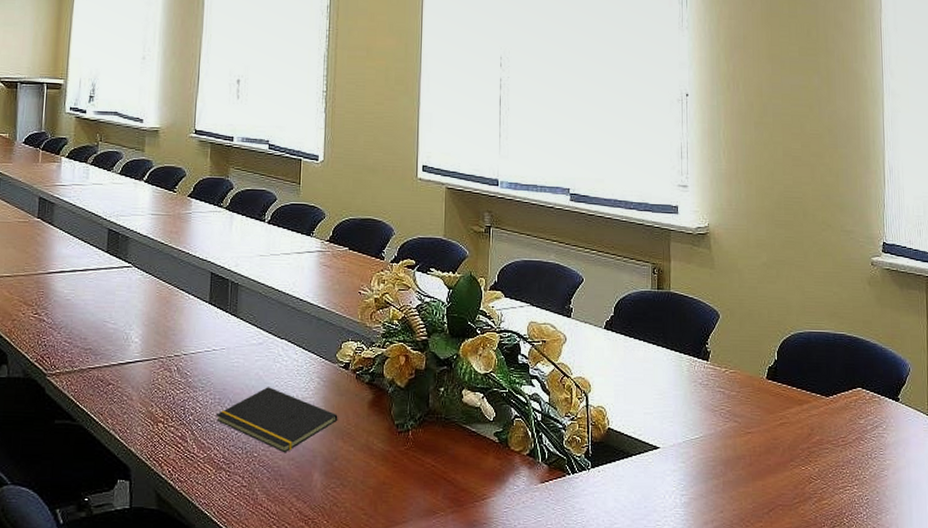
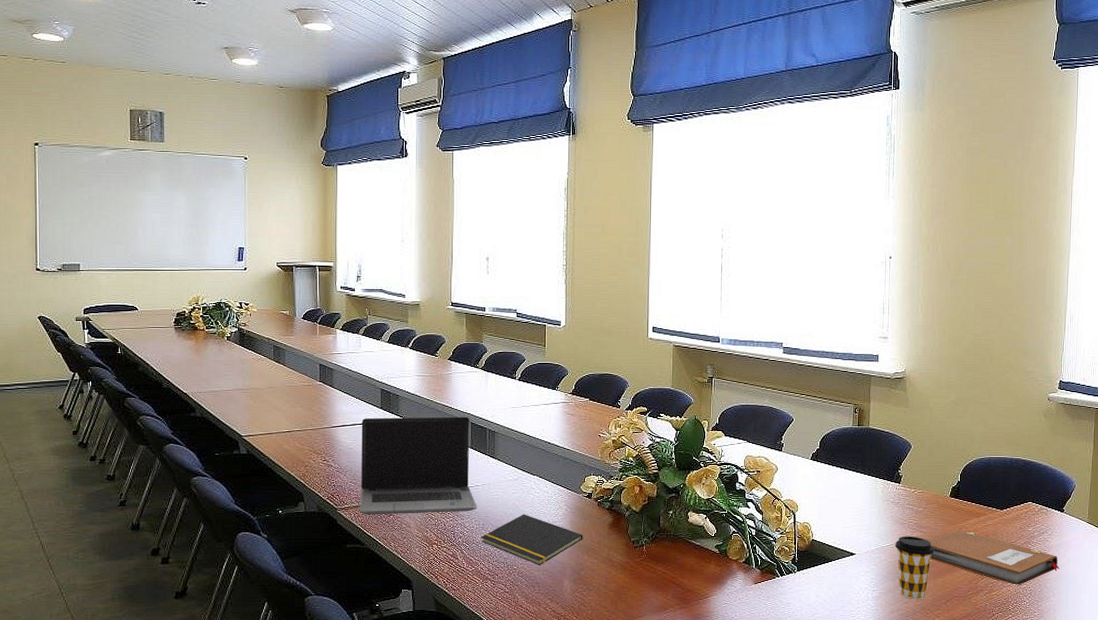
laptop computer: none [74,263,214,384] -> present [360,416,477,515]
coffee cup: none [705,426,752,508] -> present [894,536,935,599]
notebook: none [742,420,899,493] -> present [927,529,1059,585]

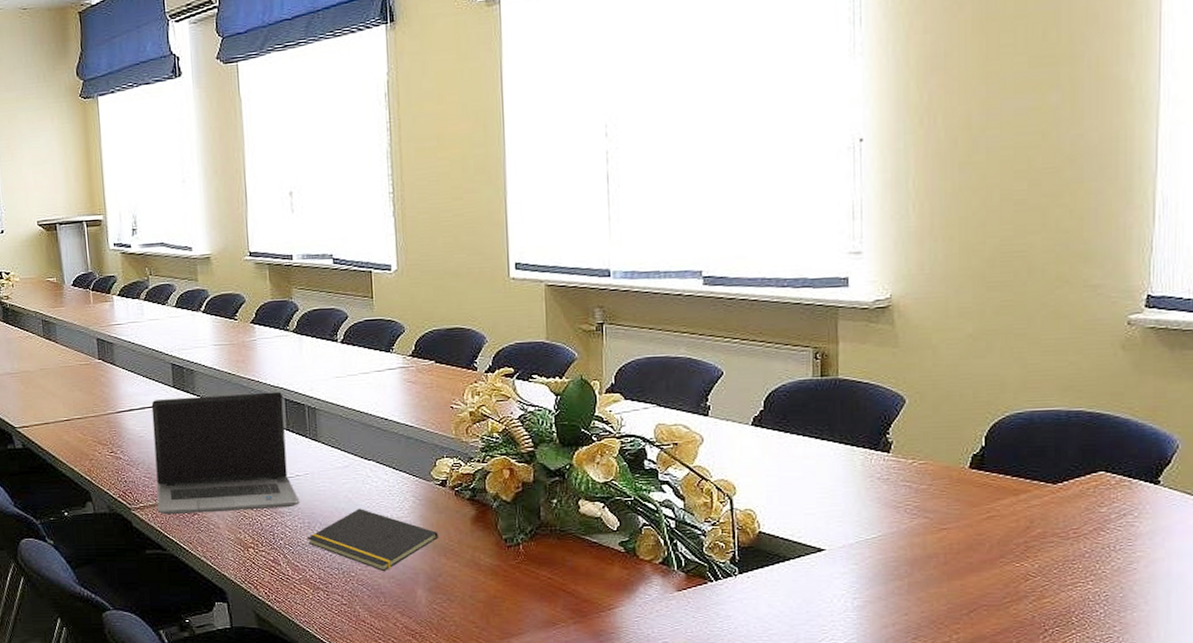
coffee cup: present [894,536,935,599] -> none [884,523,948,609]
notebook: present [927,529,1059,585] -> none [935,513,1154,589]

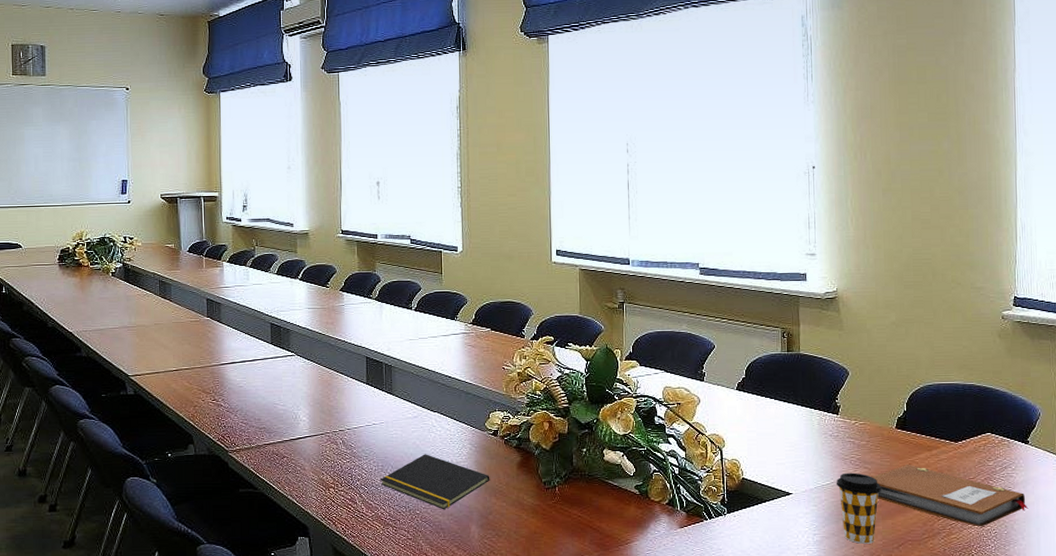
laptop computer: present [151,391,300,515] -> none [251,350,375,457]
coffee cup: none [884,523,948,609] -> present [836,472,882,544]
notebook: none [935,513,1154,589] -> present [872,465,1027,527]

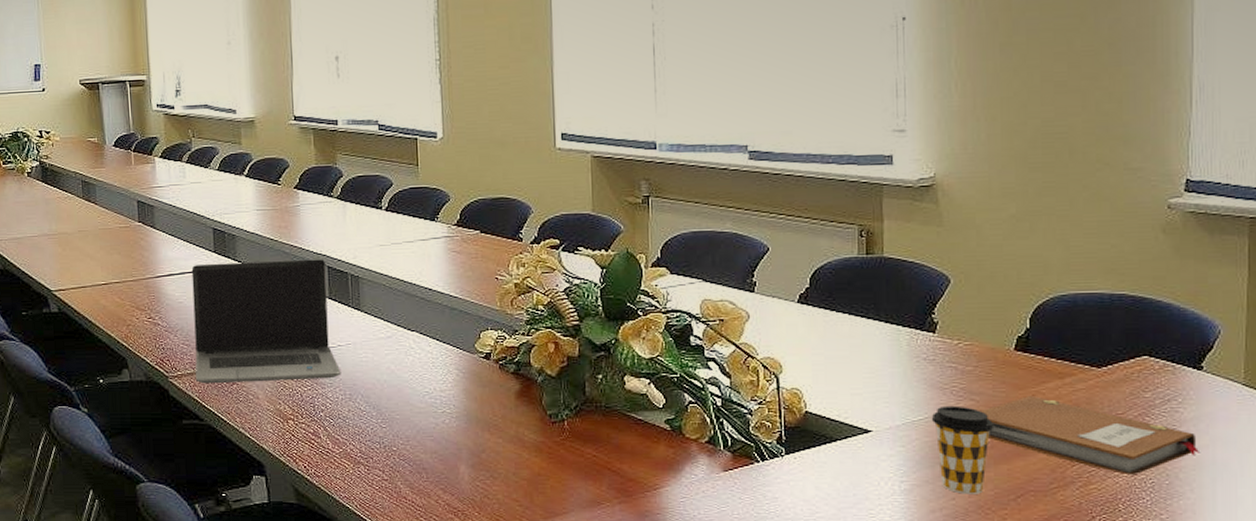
laptop computer: none [251,350,375,457] -> present [191,259,342,384]
notepad: present [381,454,490,510] -> none [349,381,482,447]

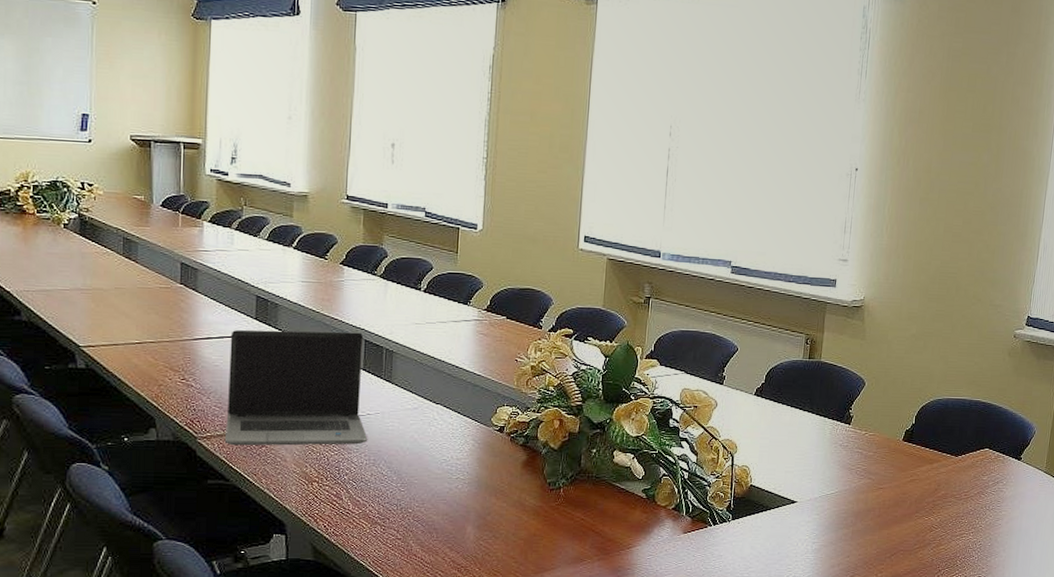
coffee cup: present [931,405,995,494] -> none [840,483,882,553]
notebook: present [981,396,1199,476] -> none [875,477,1012,539]

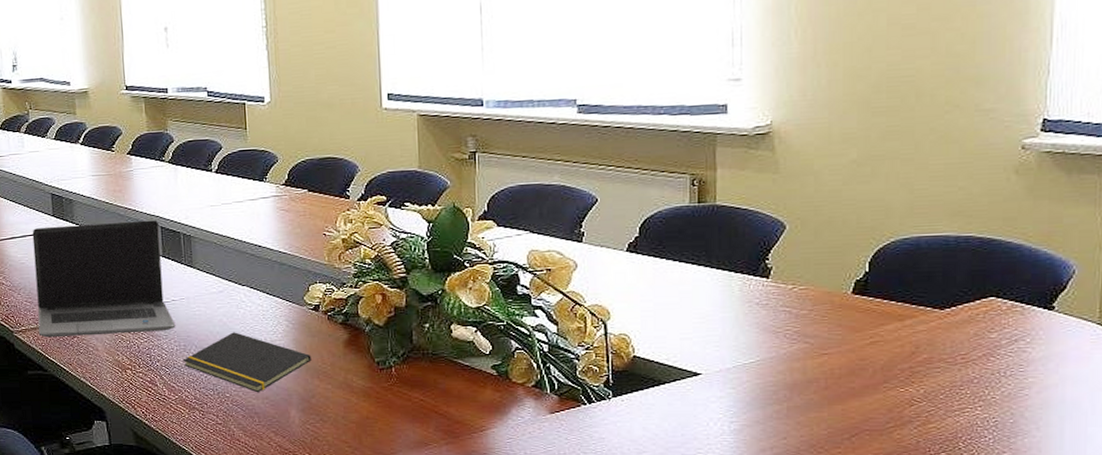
notepad: none [371,449,492,509] -> present [183,332,312,393]

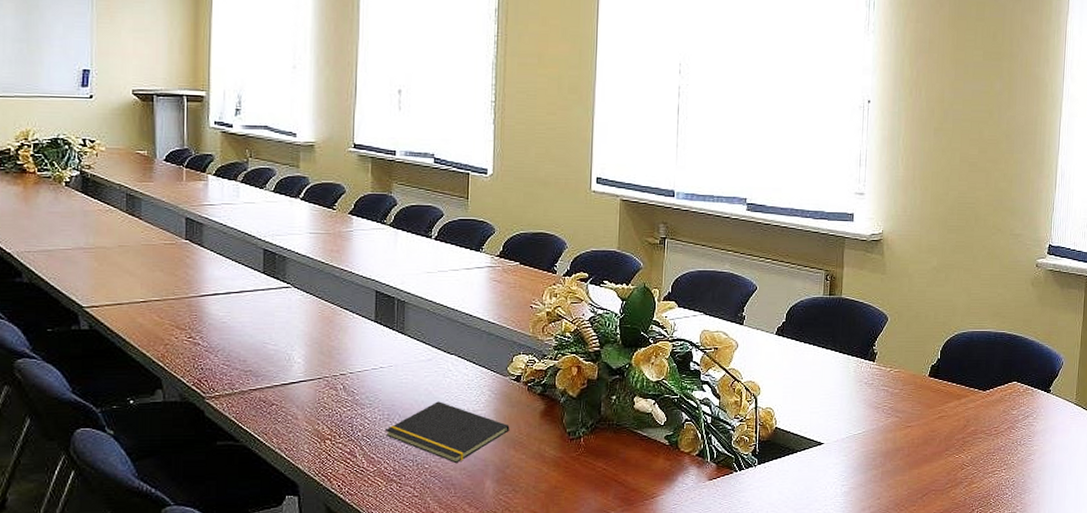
laptop computer: present [32,220,176,338] -> none [234,283,381,405]

